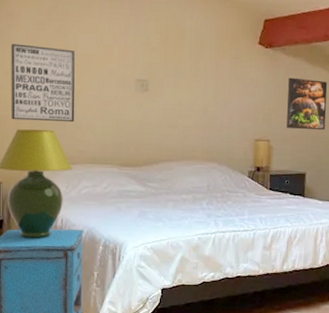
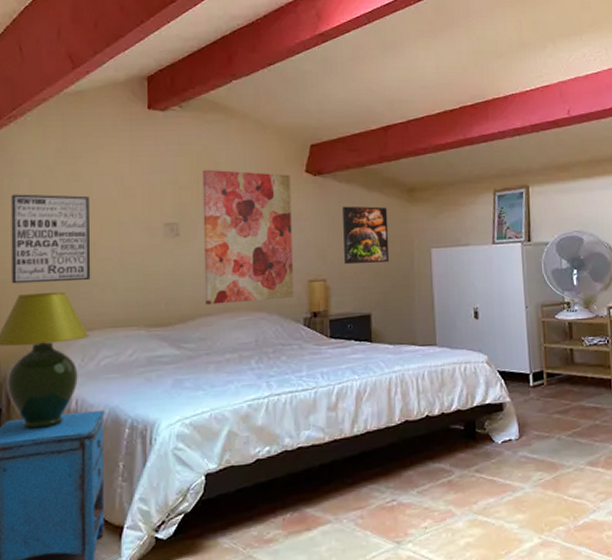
wall art: none [167,34,245,153] -> present [202,169,294,305]

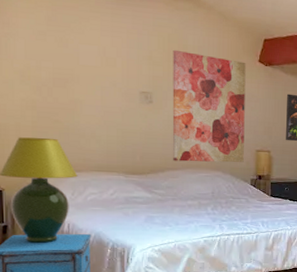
wall art: present [10,194,91,284] -> none [9,52,79,131]

